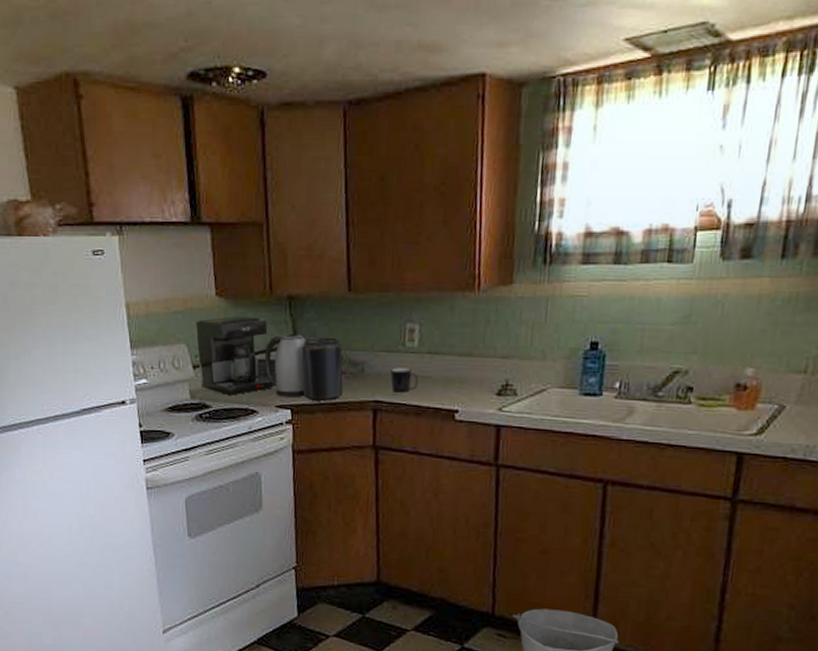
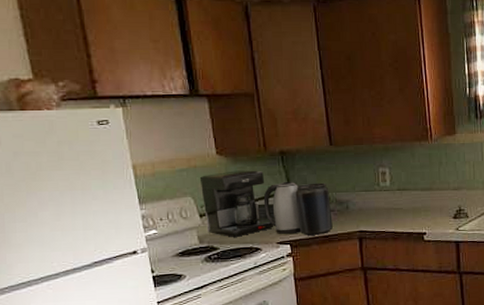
mug: present [390,368,419,396] -> none [370,203,393,225]

